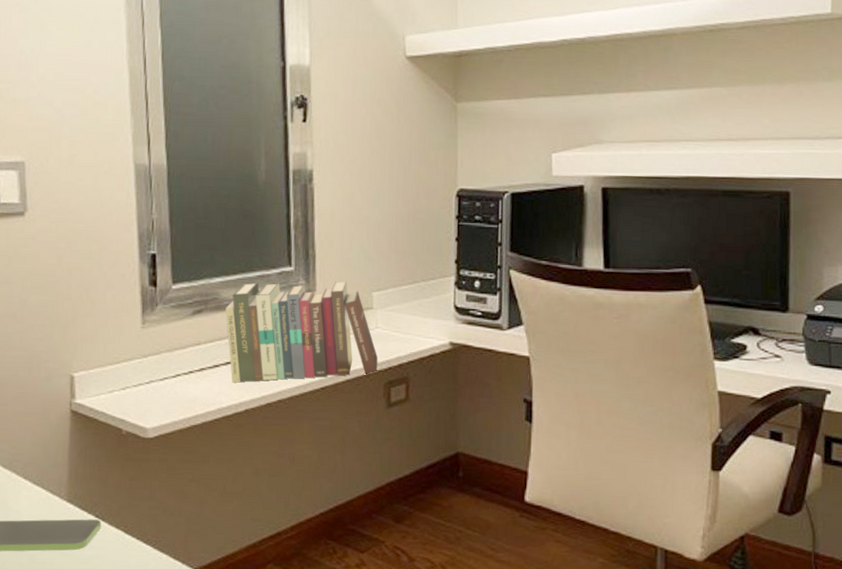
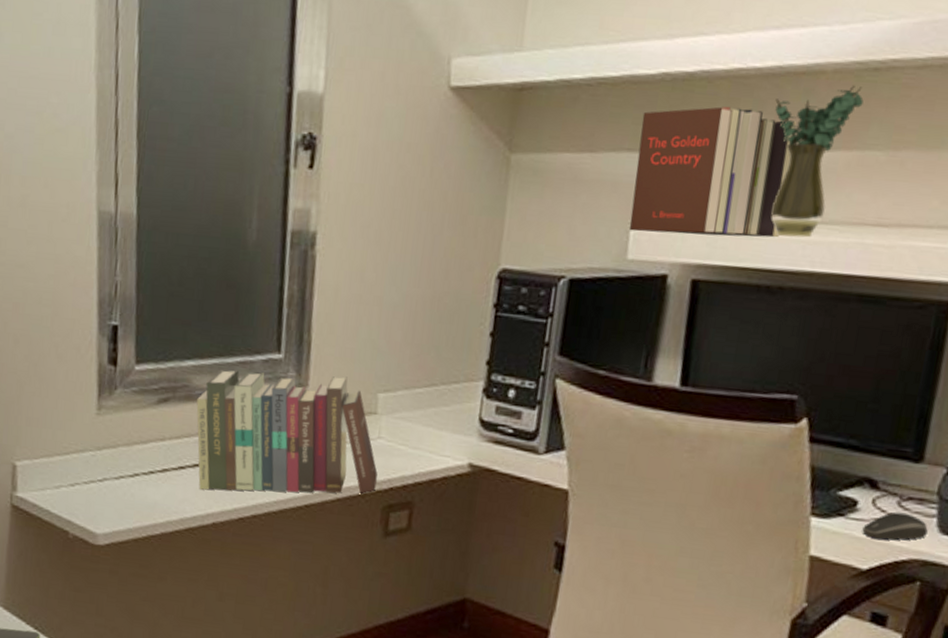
books: none [551,62,662,155] -> present [629,106,797,238]
vase: none [644,42,706,153] -> present [771,85,864,238]
computer mouse: none [753,351,800,373] -> present [862,512,928,540]

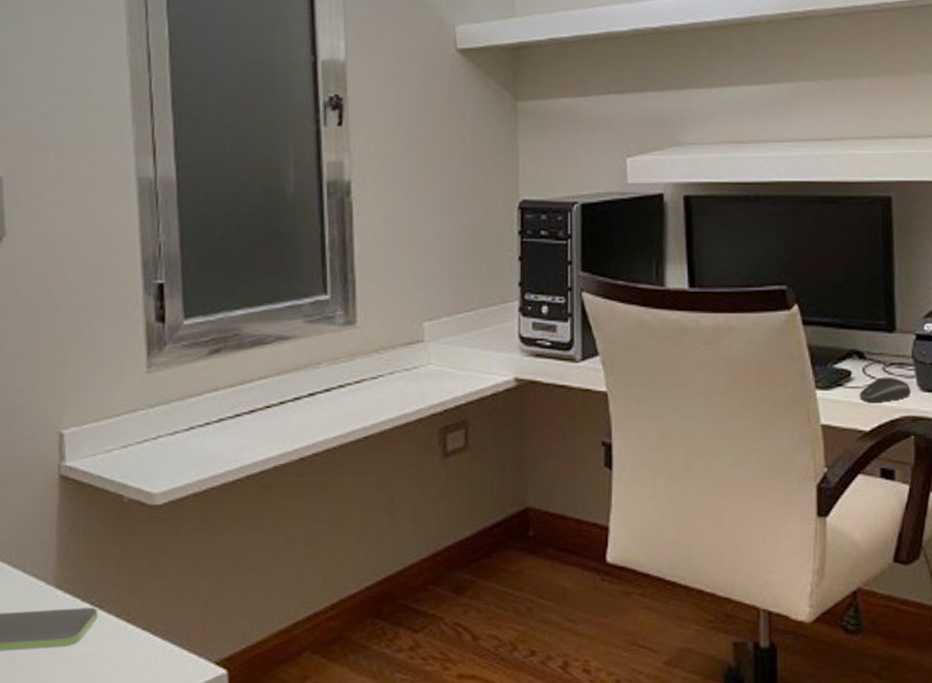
books: present [196,370,378,495] -> none [248,310,431,434]
books: present [629,106,797,238] -> none [622,53,748,159]
vase: present [771,85,864,238] -> none [726,31,794,155]

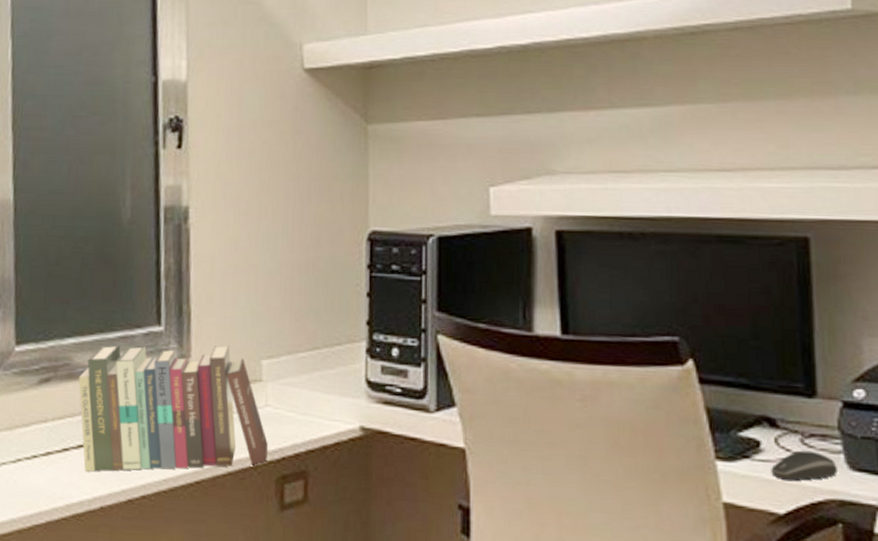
books: none [248,310,431,434] -> present [78,345,268,472]

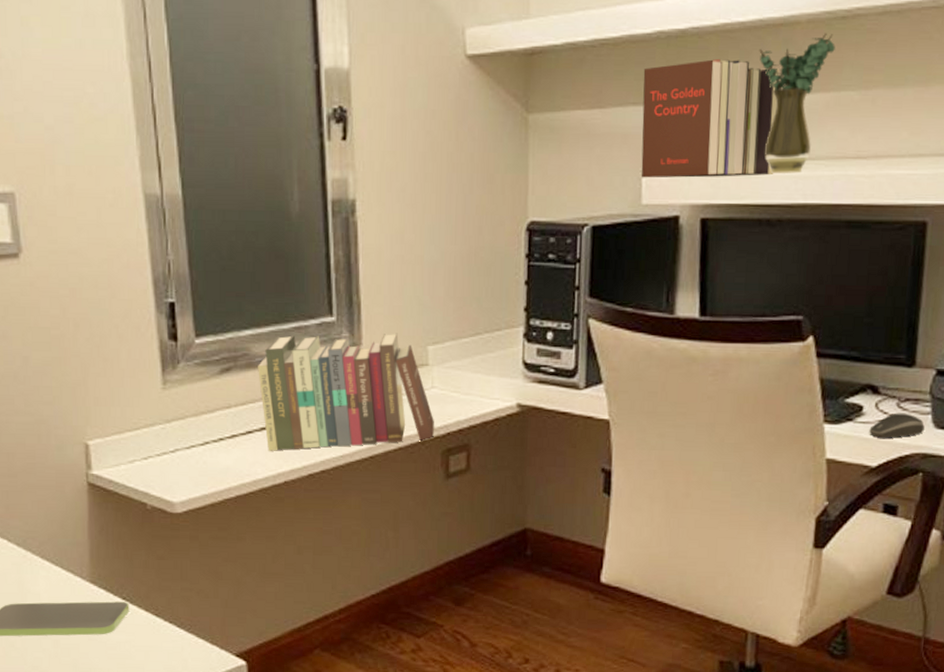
books: none [486,73,632,189] -> present [641,59,780,178]
vase: none [606,47,686,186] -> present [759,32,835,174]

